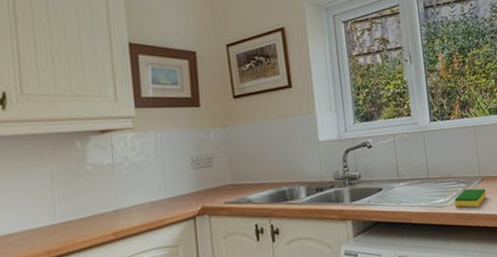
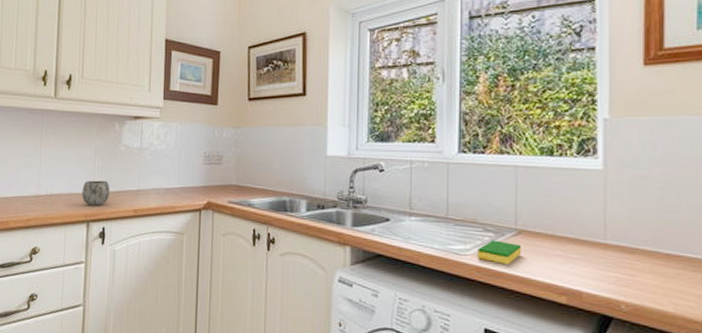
mug: none [39,207,78,240] -> present [82,180,110,206]

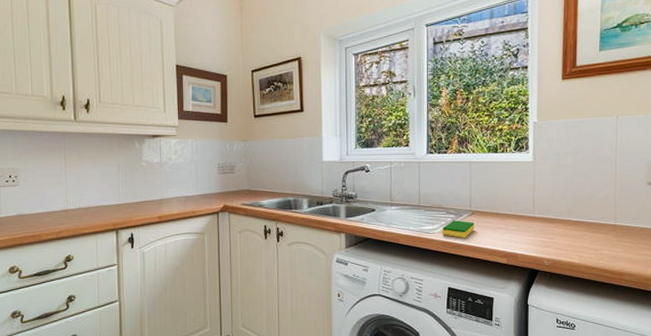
mug: present [82,180,110,206] -> none [109,193,135,215]

